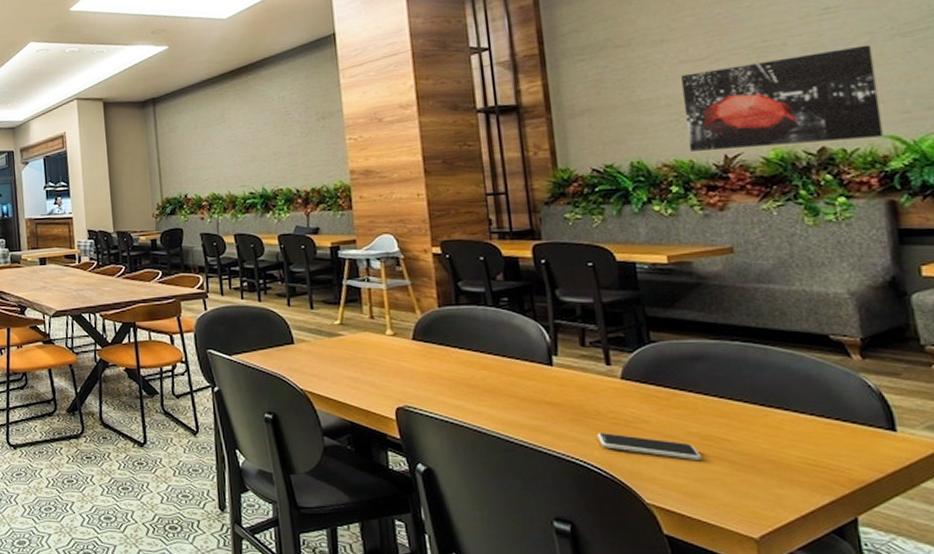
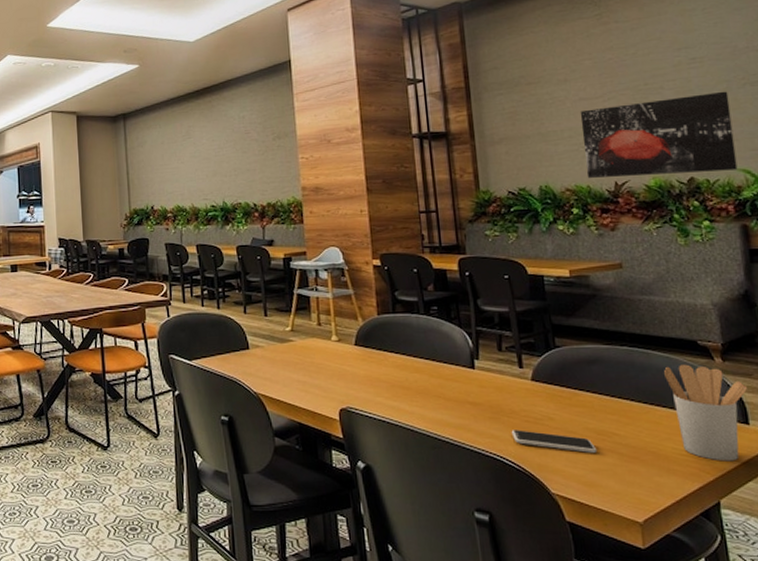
utensil holder: none [786,362,896,473] -> present [664,364,748,462]

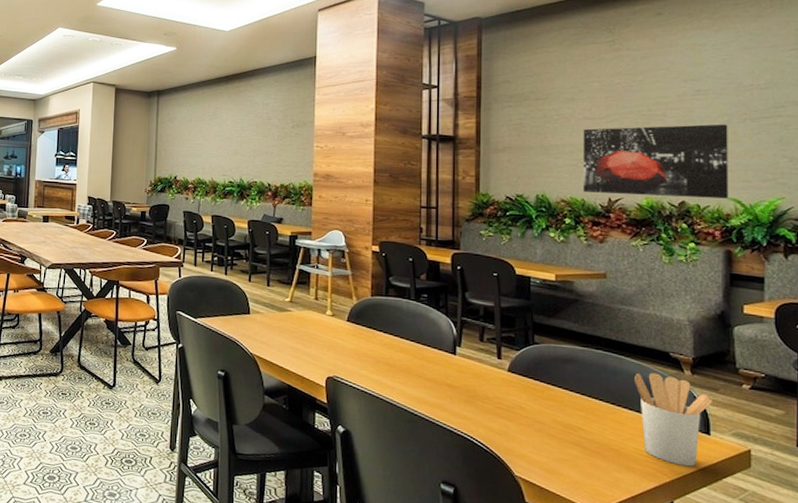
smartphone: present [511,430,598,453] -> none [483,414,563,444]

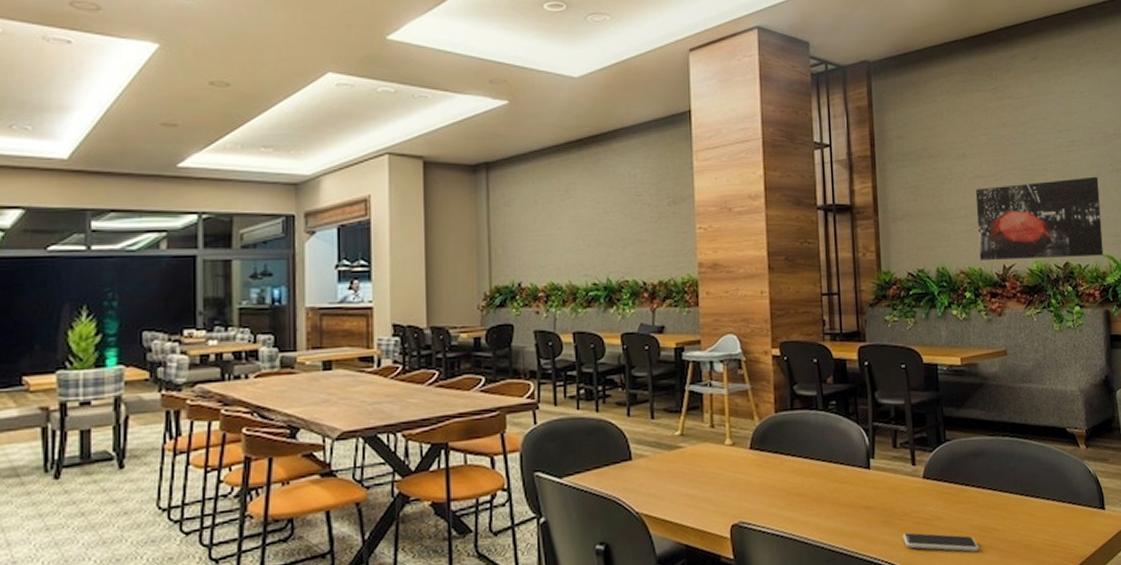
smartphone: none [483,414,563,444] -> present [902,532,980,552]
utensil holder: present [635,372,713,467] -> none [1039,452,1105,549]

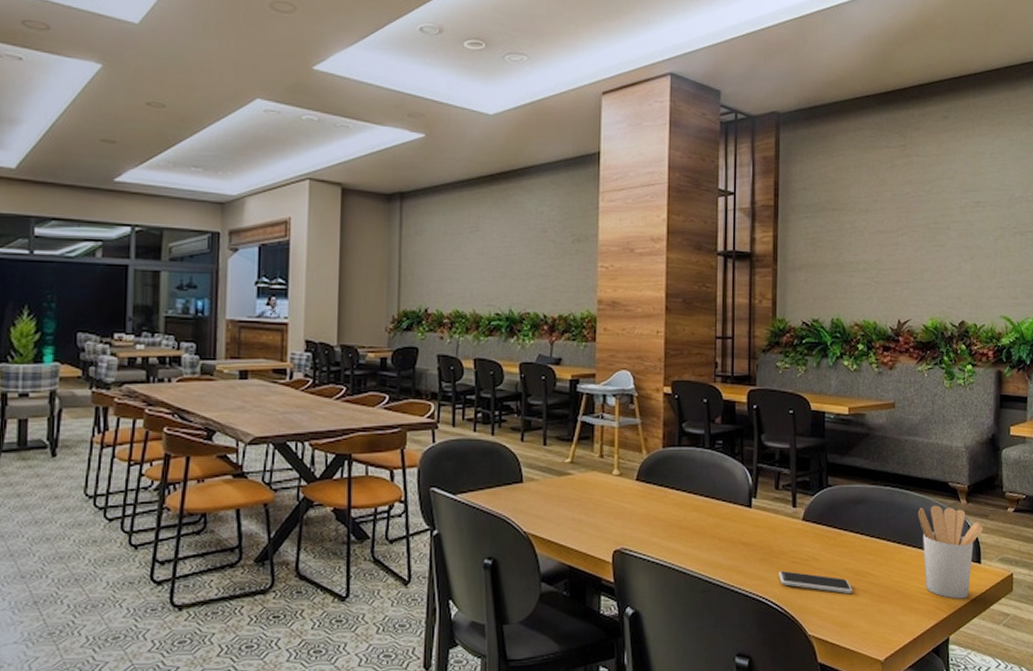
wall art: present [975,176,1104,260] -> none [875,238,1002,317]
utensil holder: none [1039,452,1105,549] -> present [918,505,984,599]

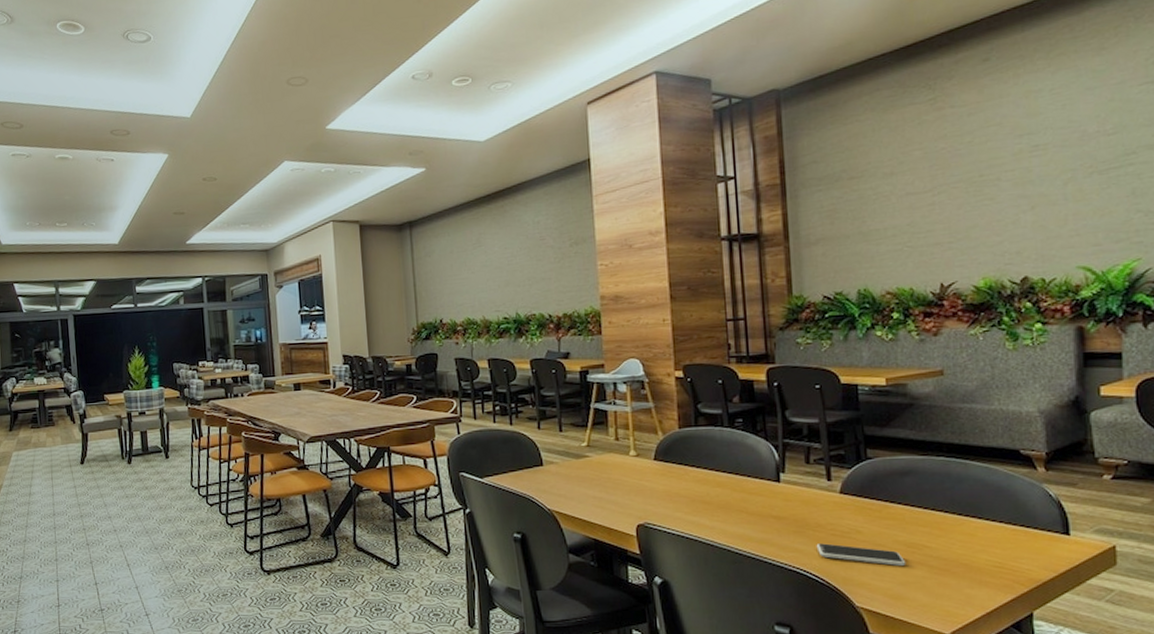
utensil holder: present [918,505,984,599] -> none [982,474,1072,573]

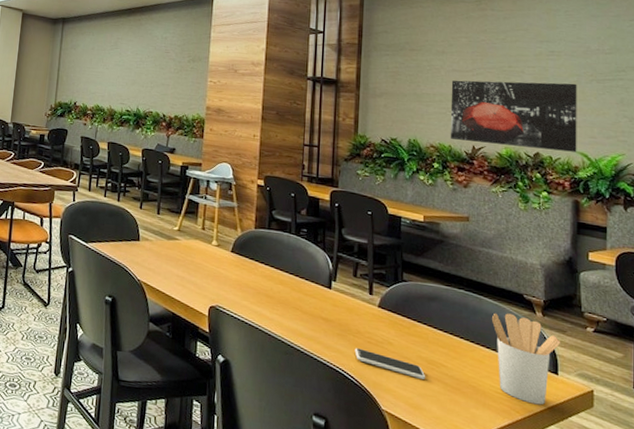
wall art: none [906,181,1077,280] -> present [450,80,577,153]
utensil holder: none [982,474,1072,573] -> present [492,313,561,405]

